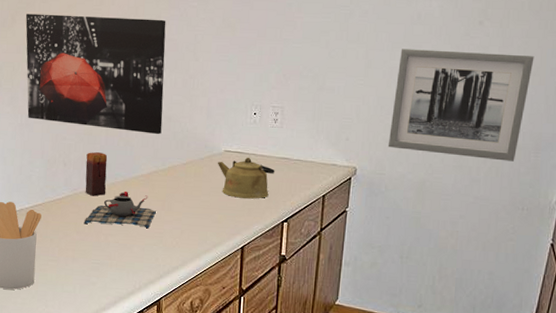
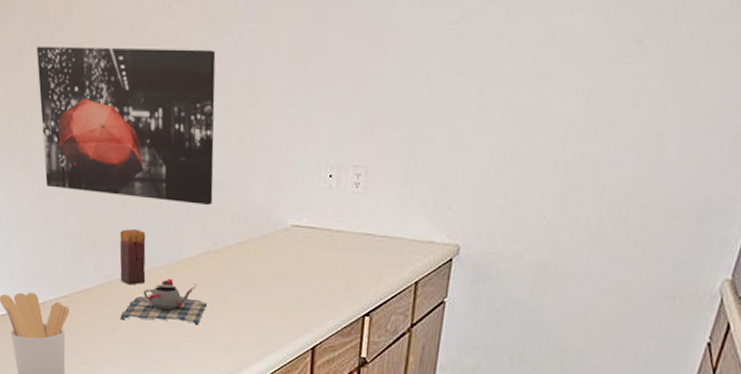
kettle: present [217,157,275,199] -> none [282,233,355,287]
wall art: present [387,49,534,162] -> none [502,82,710,235]

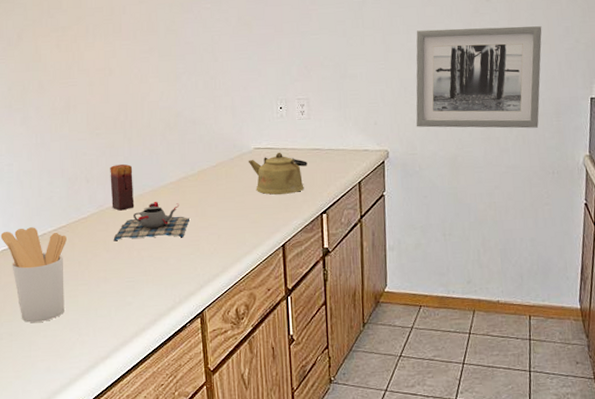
wall art: present [36,46,216,206] -> none [32,24,187,140]
kettle: none [282,233,355,287] -> present [248,152,308,195]
wall art: none [502,82,710,235] -> present [416,26,542,129]

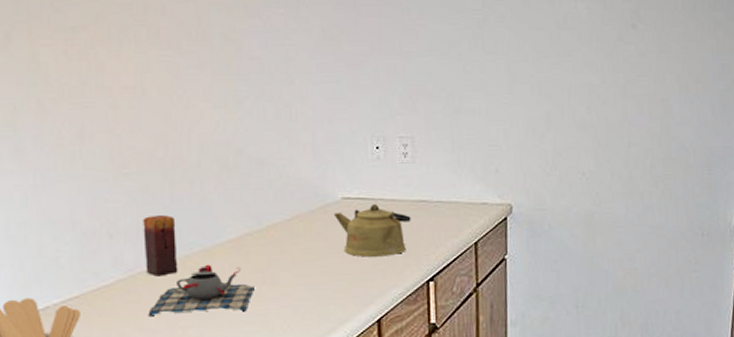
wall art: present [416,26,542,129] -> none [546,59,695,182]

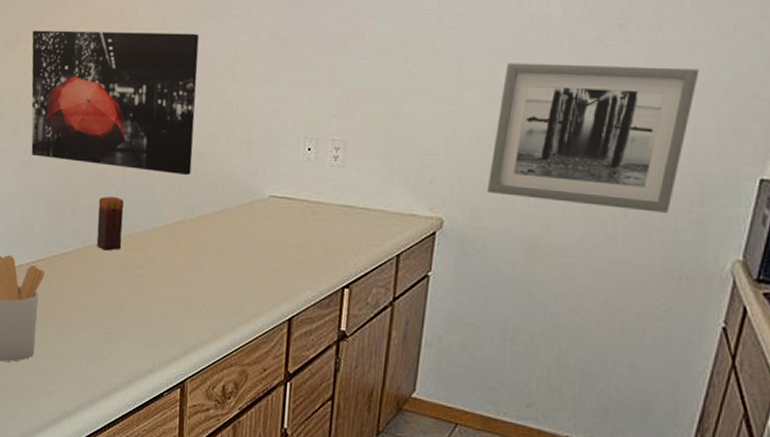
wall art: none [27,28,252,185] -> present [31,30,200,176]
teapot: present [148,265,256,315] -> none [94,246,183,292]
kettle: present [333,203,411,257] -> none [259,204,334,258]
wall art: none [546,59,695,182] -> present [486,63,700,213]

